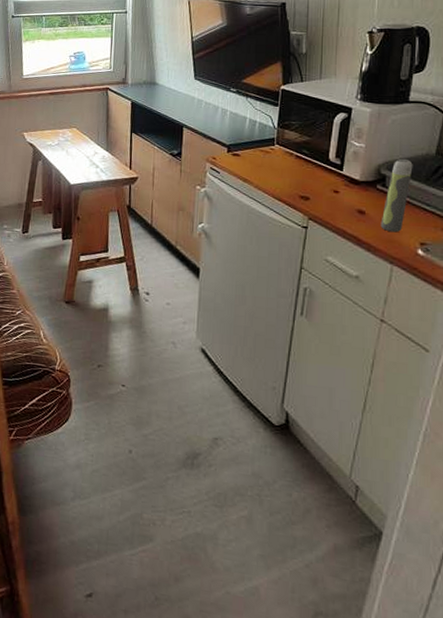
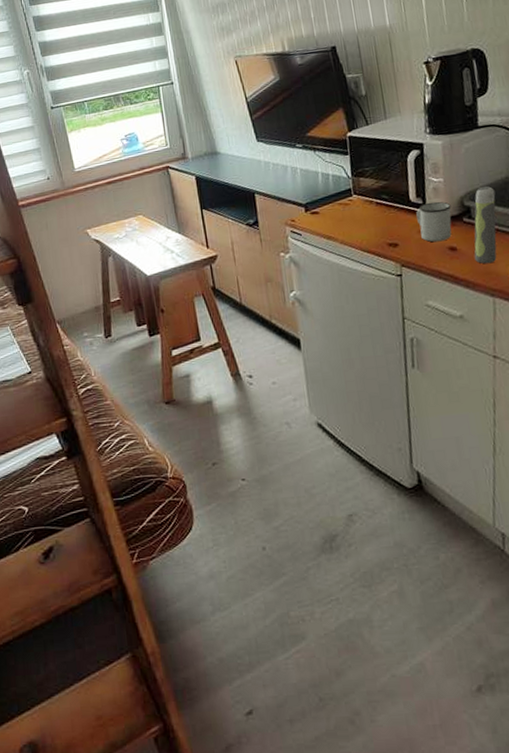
mug: none [332,164,368,203] -> present [416,201,452,242]

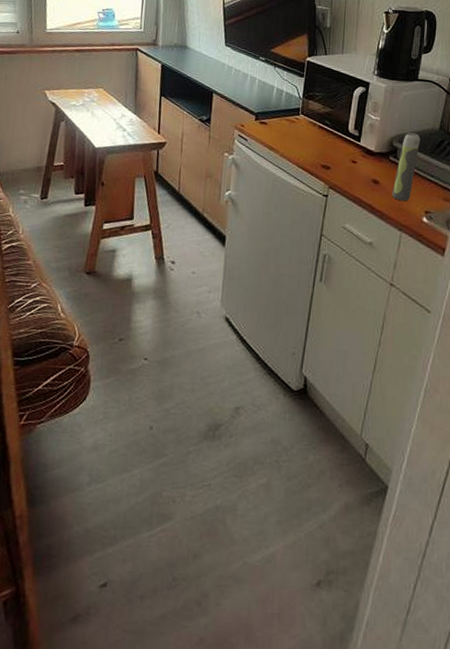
mug: present [416,201,452,242] -> none [351,136,382,173]

